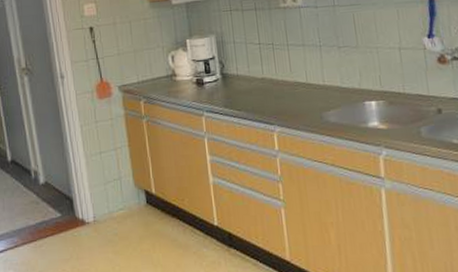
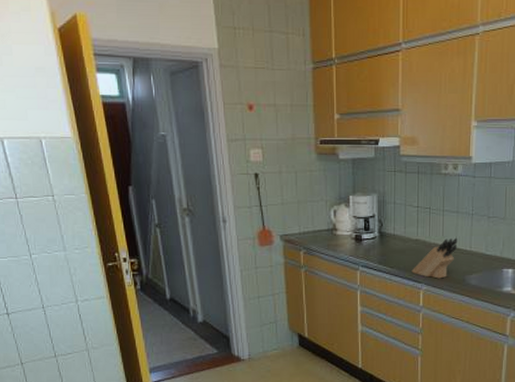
knife block: none [261,72,309,119] -> present [411,237,458,279]

